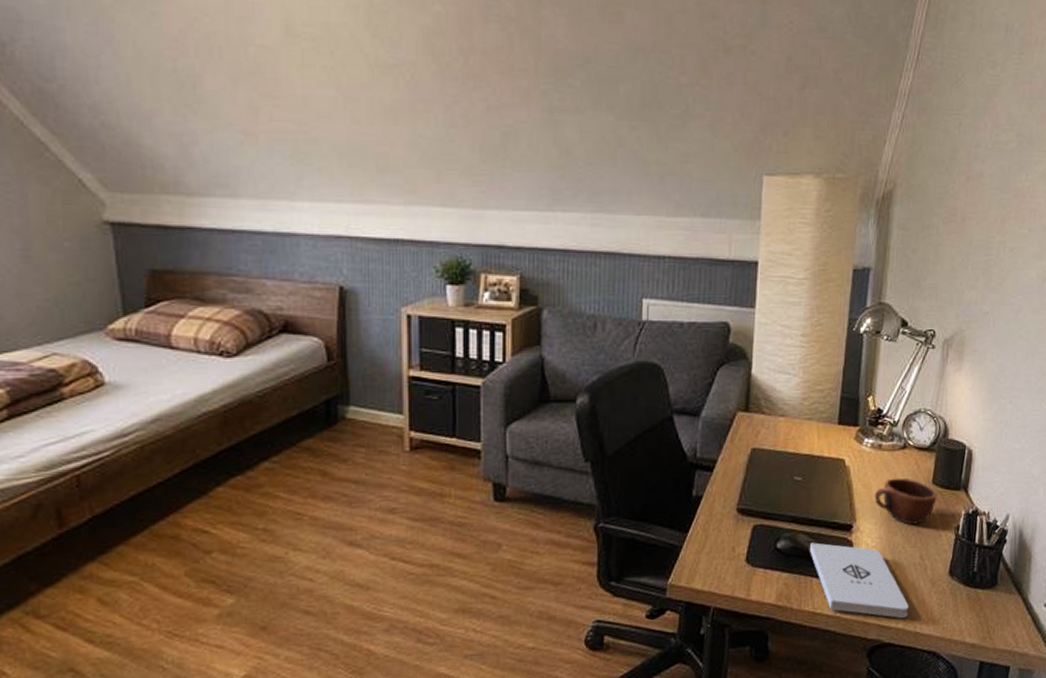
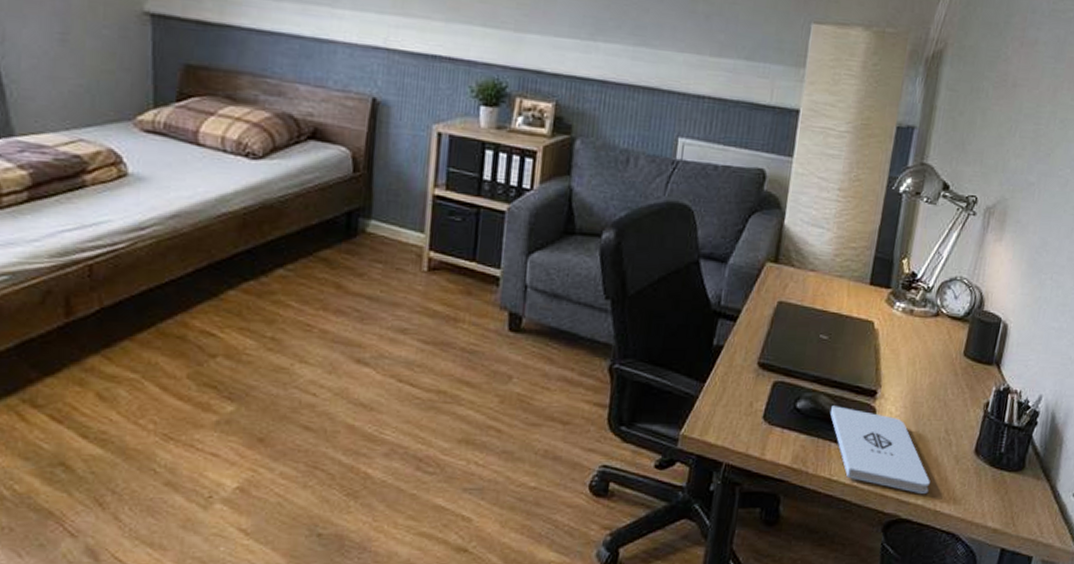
mug: present [874,477,937,525] -> none [902,346,968,397]

